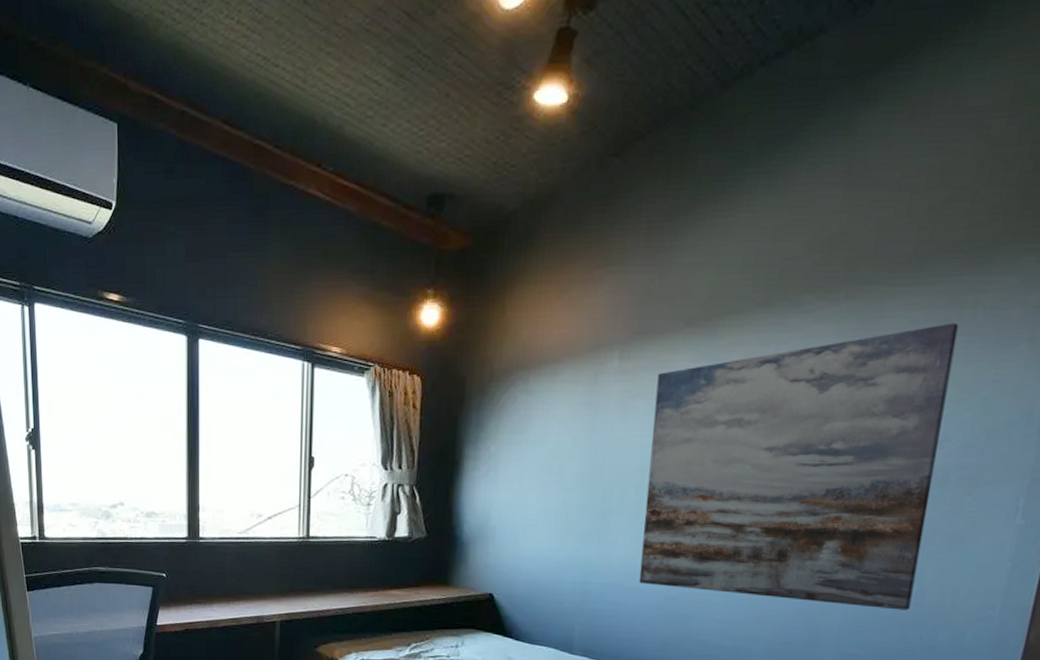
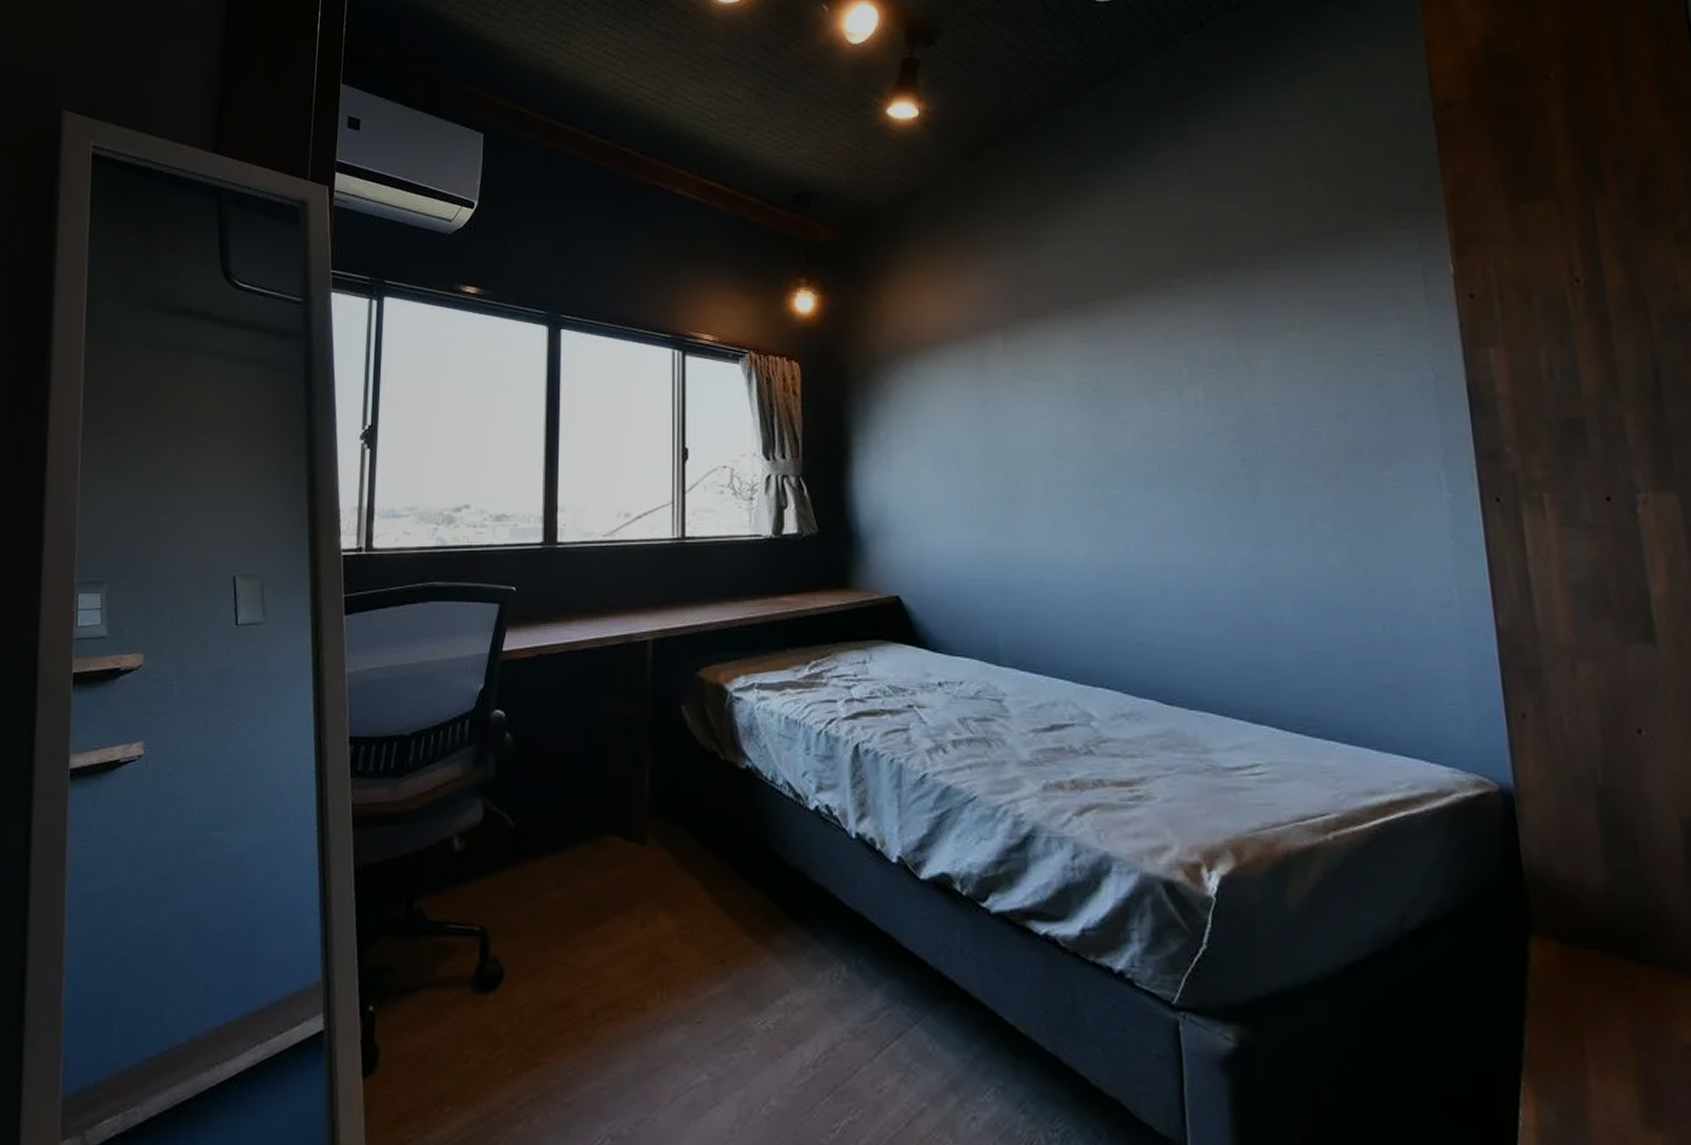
wall art: present [639,323,959,611] -> none [1045,302,1362,598]

